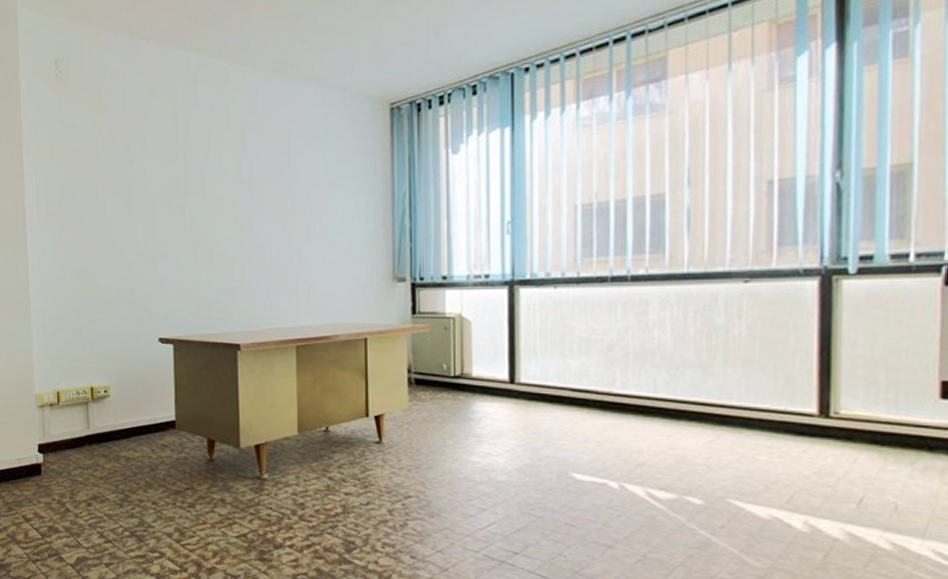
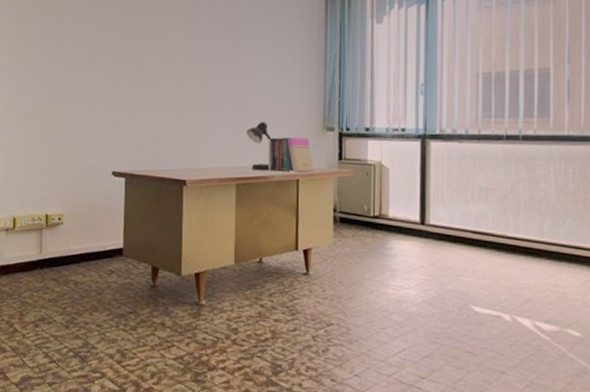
desk lamp: none [305,274,333,330] -> present [246,121,271,171]
books: none [330,291,384,330] -> present [268,137,315,173]

